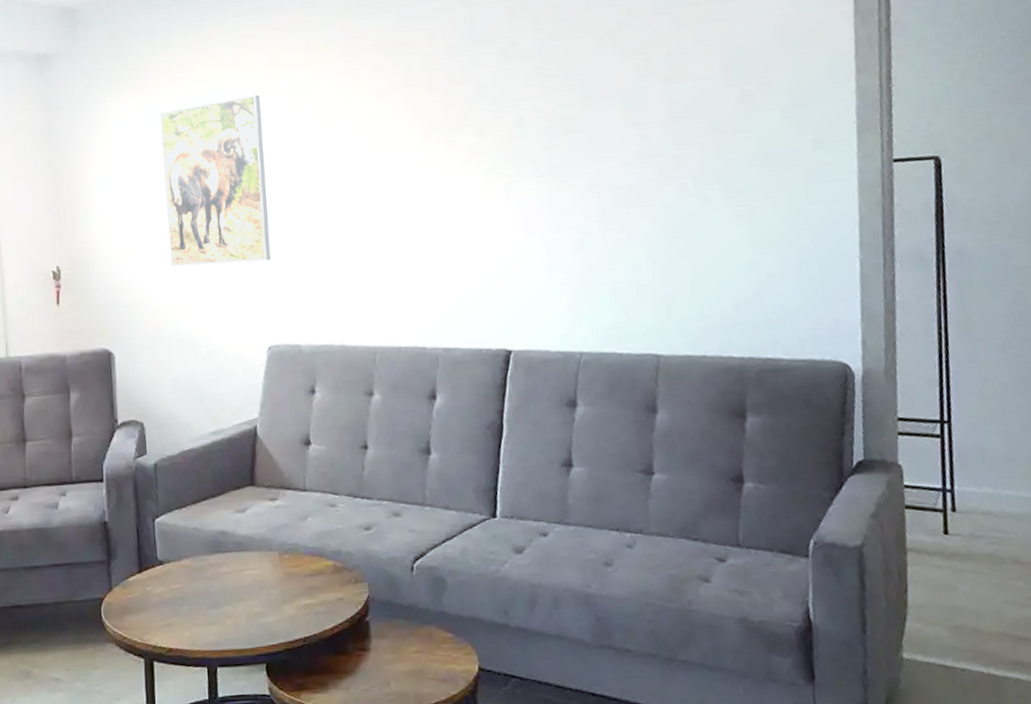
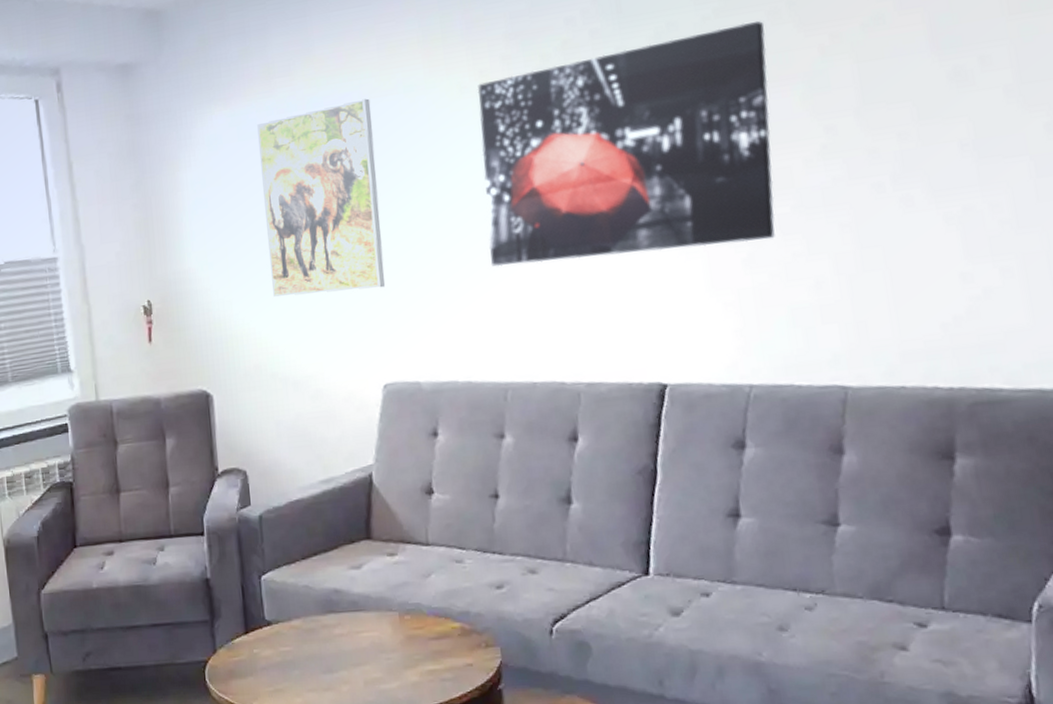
wall art: none [353,45,600,245] -> present [477,20,775,267]

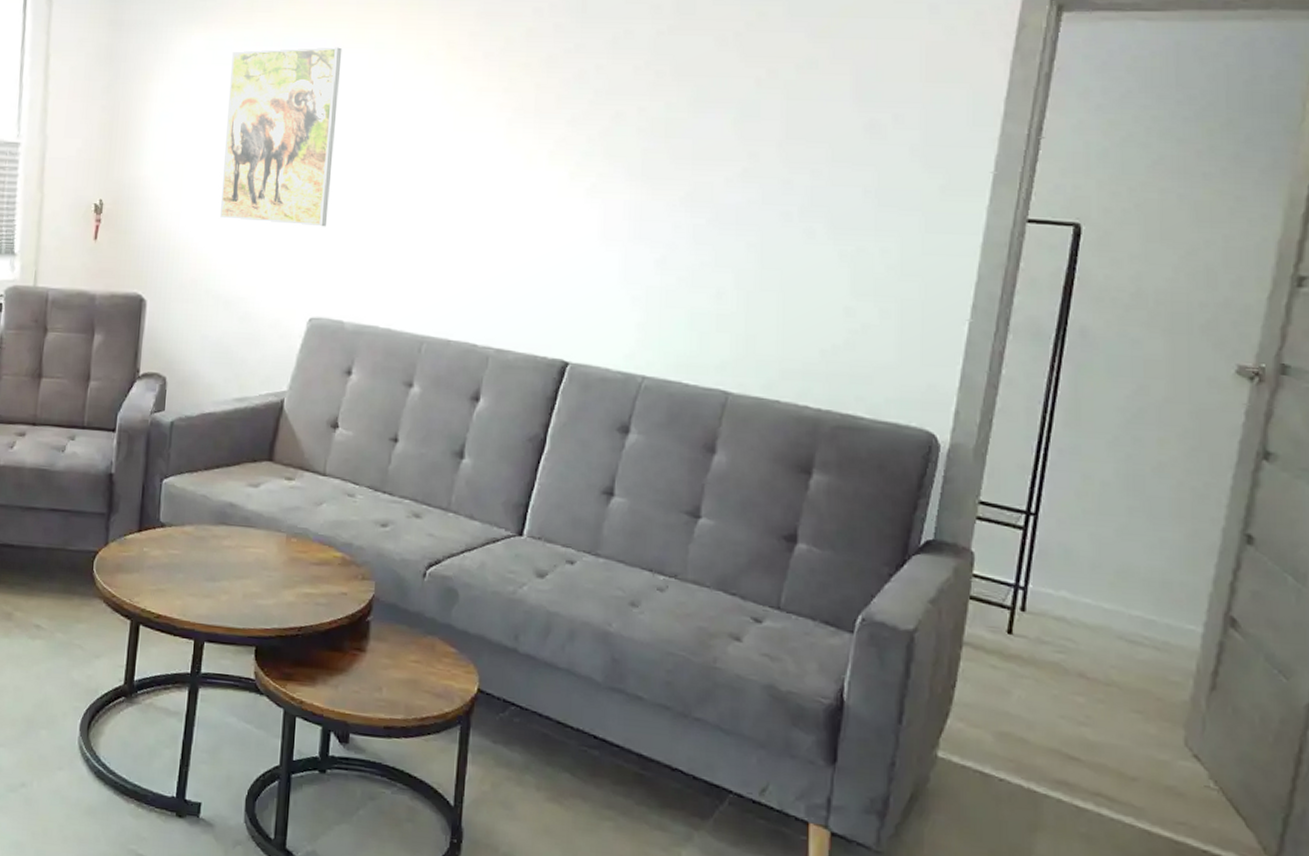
wall art: present [477,20,775,267] -> none [428,43,711,246]

